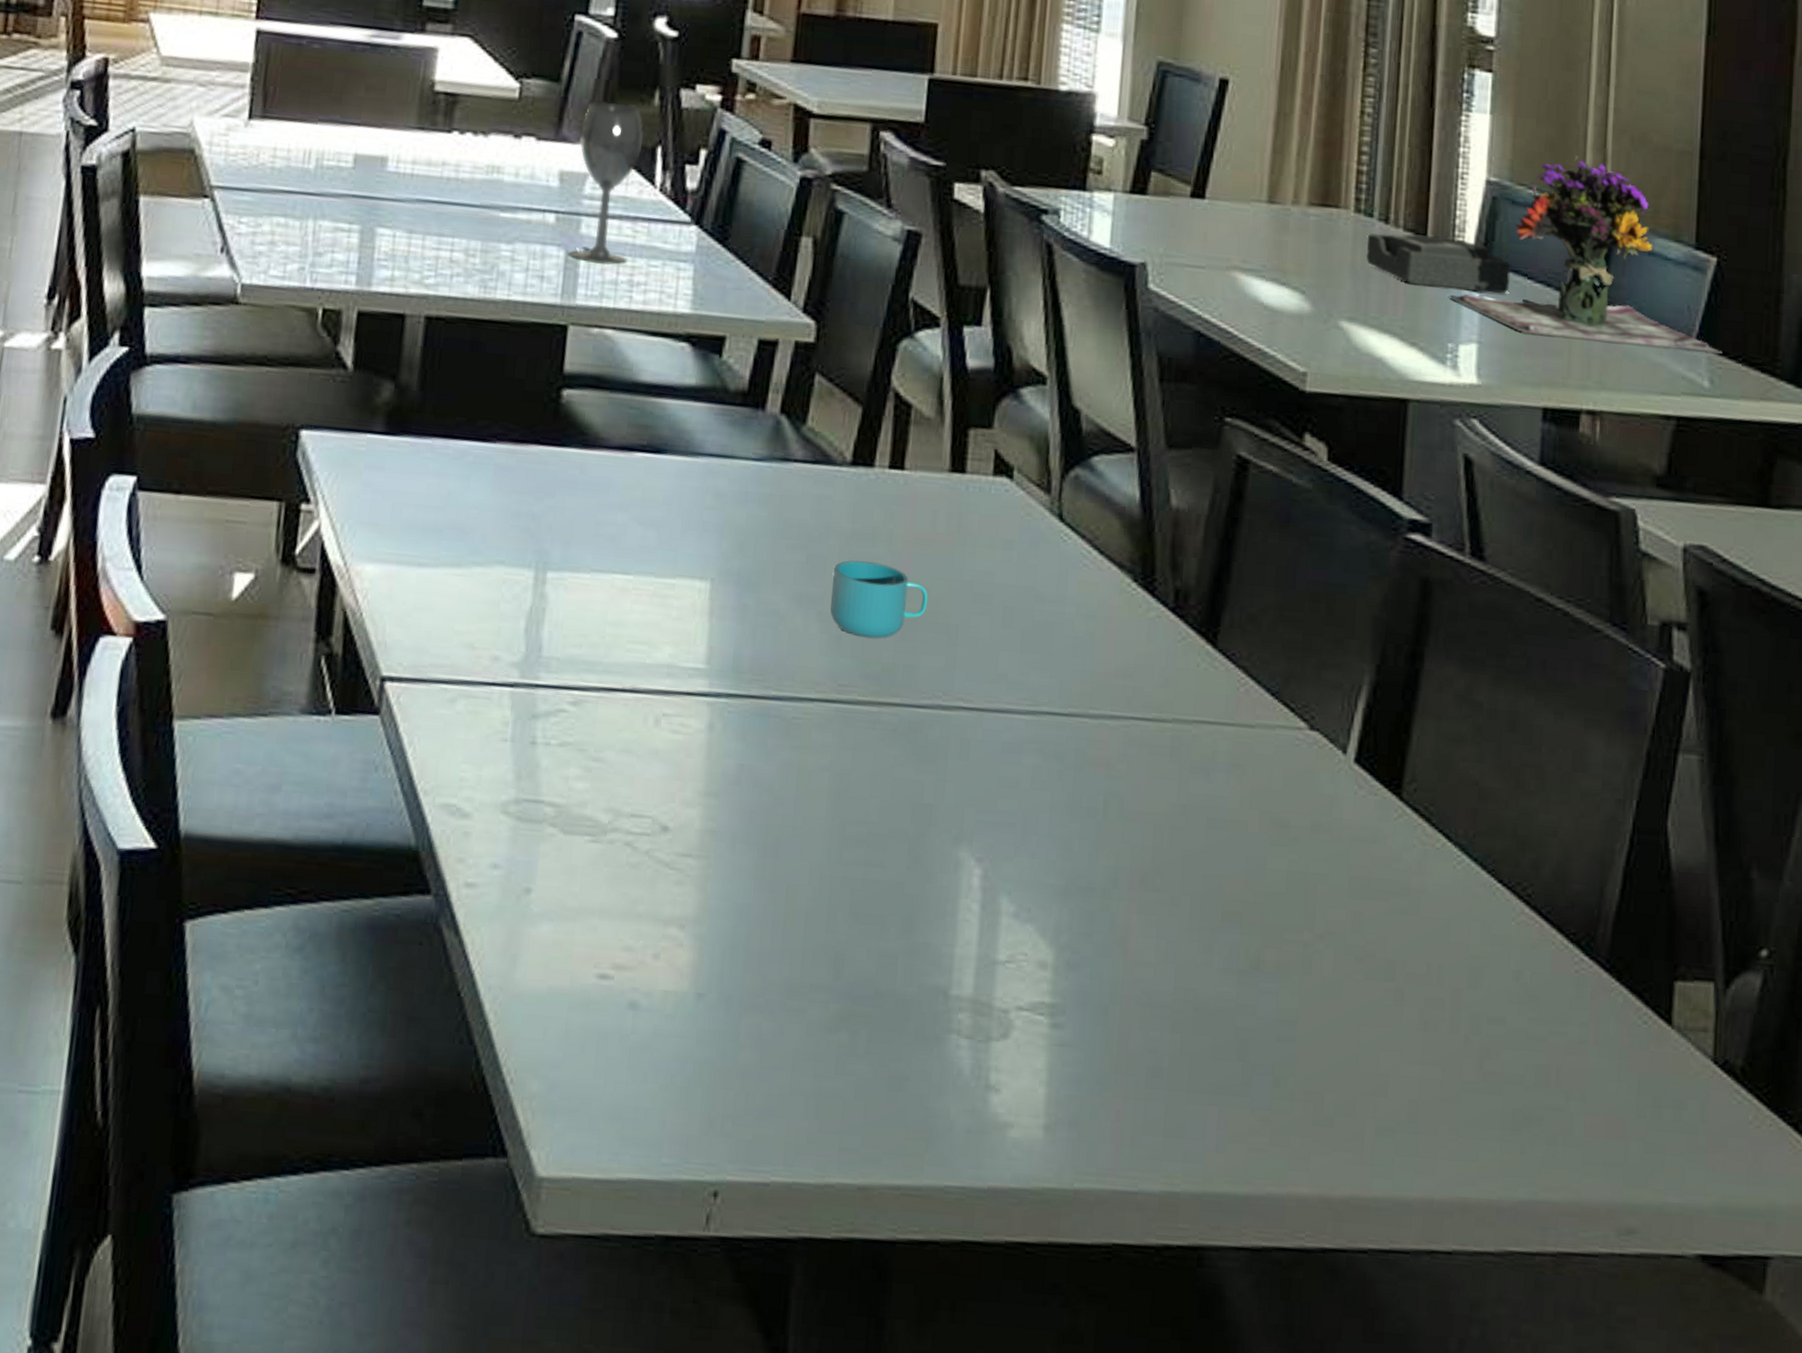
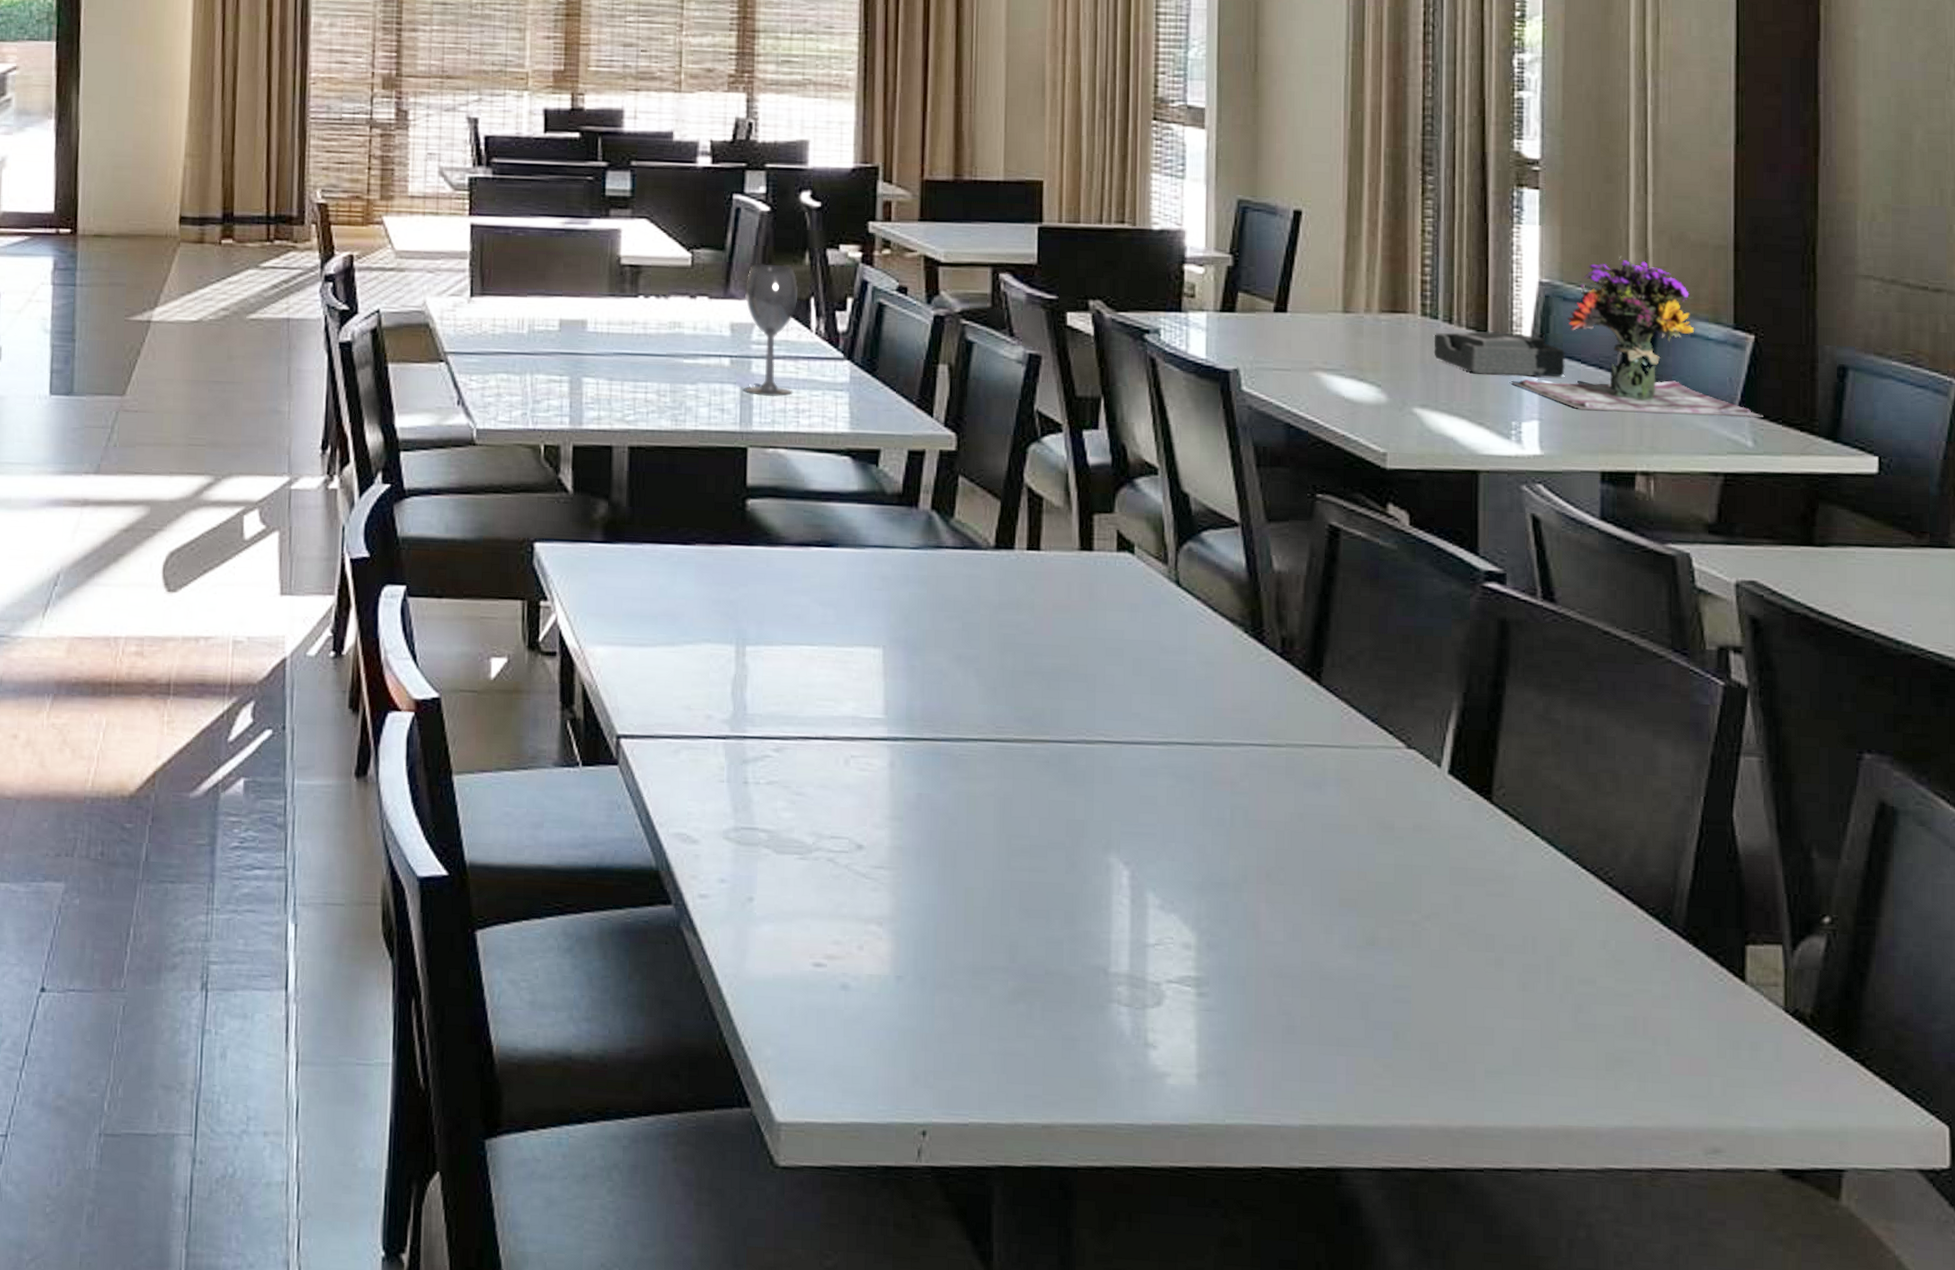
cup: present [830,560,929,639] -> none [986,626,1068,689]

